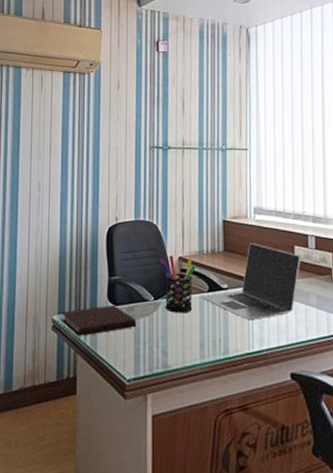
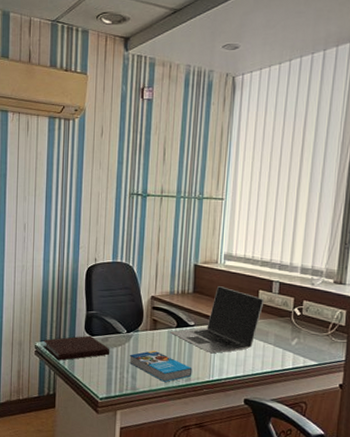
pen holder: present [159,255,197,313] -> none [133,294,168,345]
book: none [159,319,230,357] -> present [130,350,193,382]

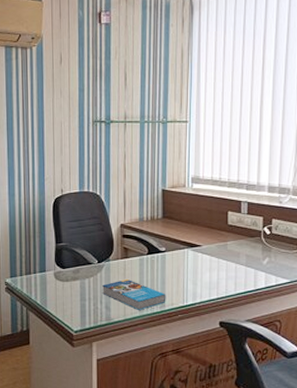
notebook: present [42,335,110,361] -> none [13,268,82,296]
laptop: present [170,286,265,354] -> none [142,210,234,278]

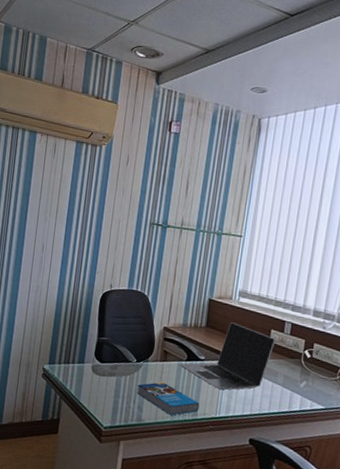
laptop: none [142,210,234,278] -> present [180,322,276,390]

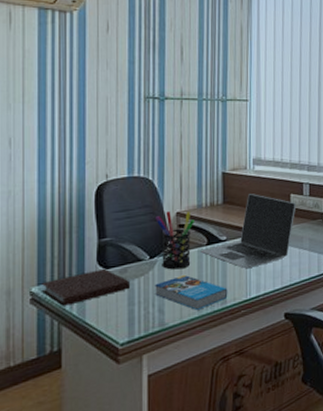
notebook: none [50,361,119,386] -> present [41,268,131,306]
pen holder: none [146,325,180,377] -> present [155,211,196,270]

